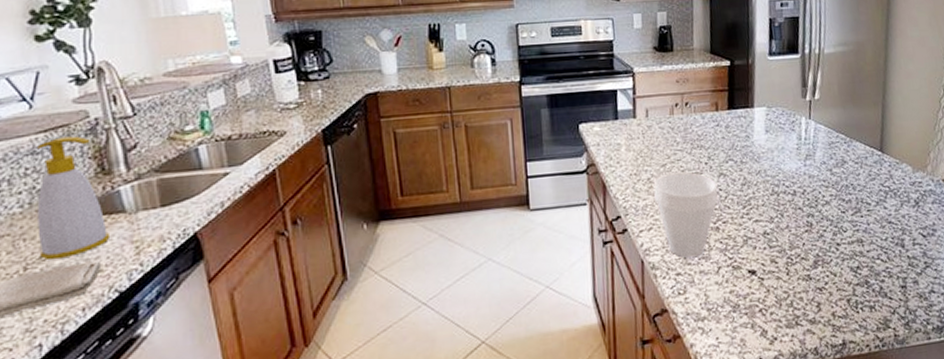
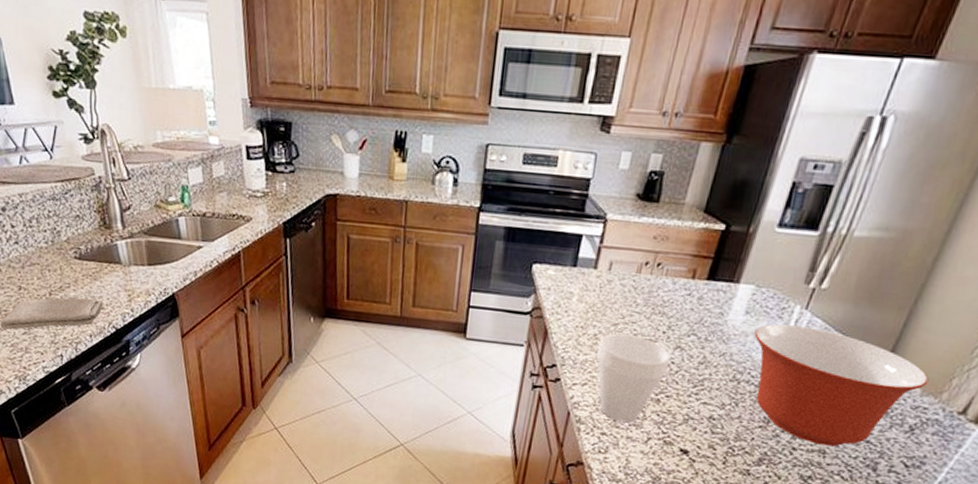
soap bottle: present [37,136,111,260] -> none [57,188,110,292]
mixing bowl: none [777,133,915,236] -> present [754,324,929,447]

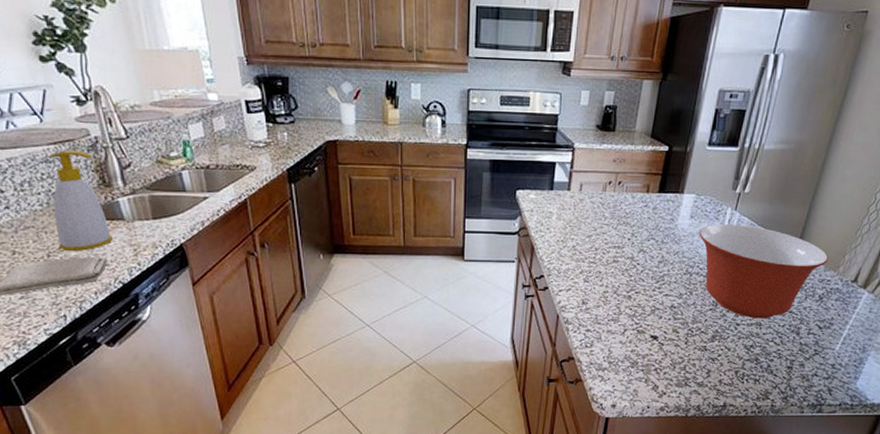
soap bottle: none [57,188,110,292] -> present [50,150,114,252]
cup: present [595,333,671,423] -> none [576,244,636,319]

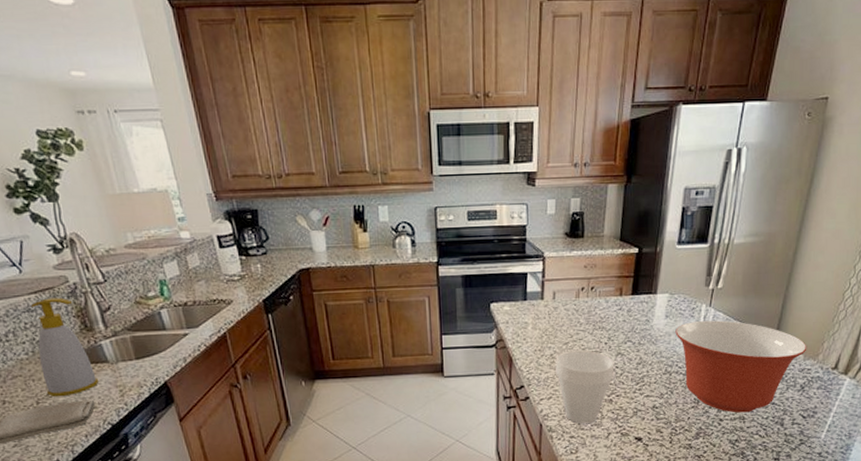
cup: none [576,244,636,319] -> present [555,350,615,425]

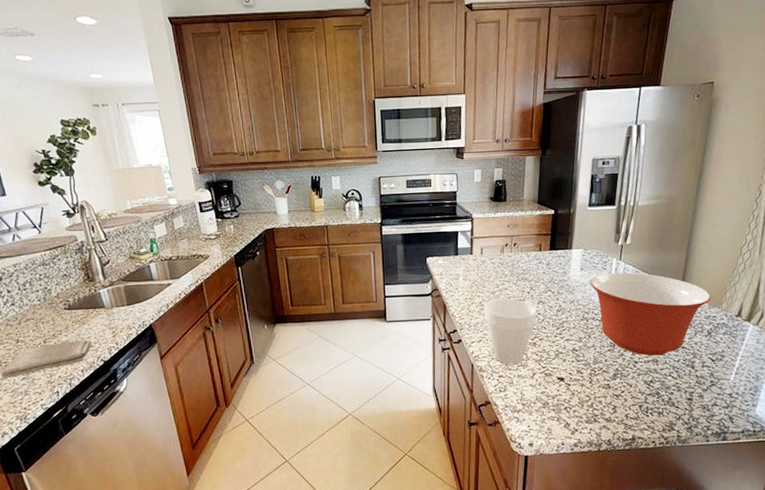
soap bottle: present [31,297,99,397] -> none [46,253,96,337]

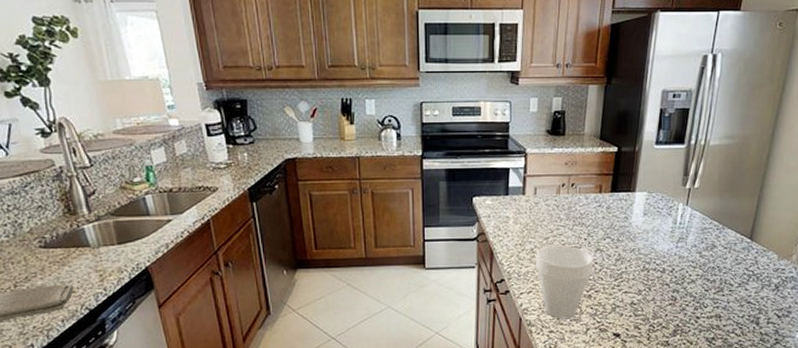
mixing bowl: present [590,272,711,356] -> none [653,219,781,311]

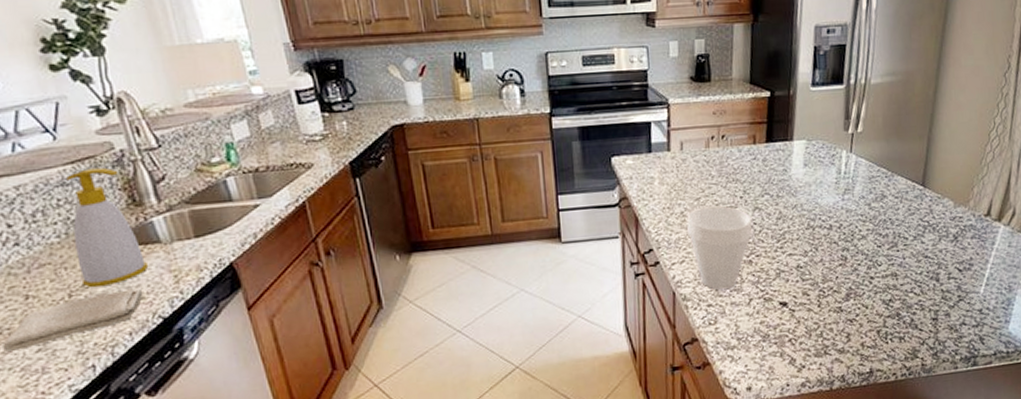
soap bottle: none [16,181,80,281] -> present [67,167,149,288]

